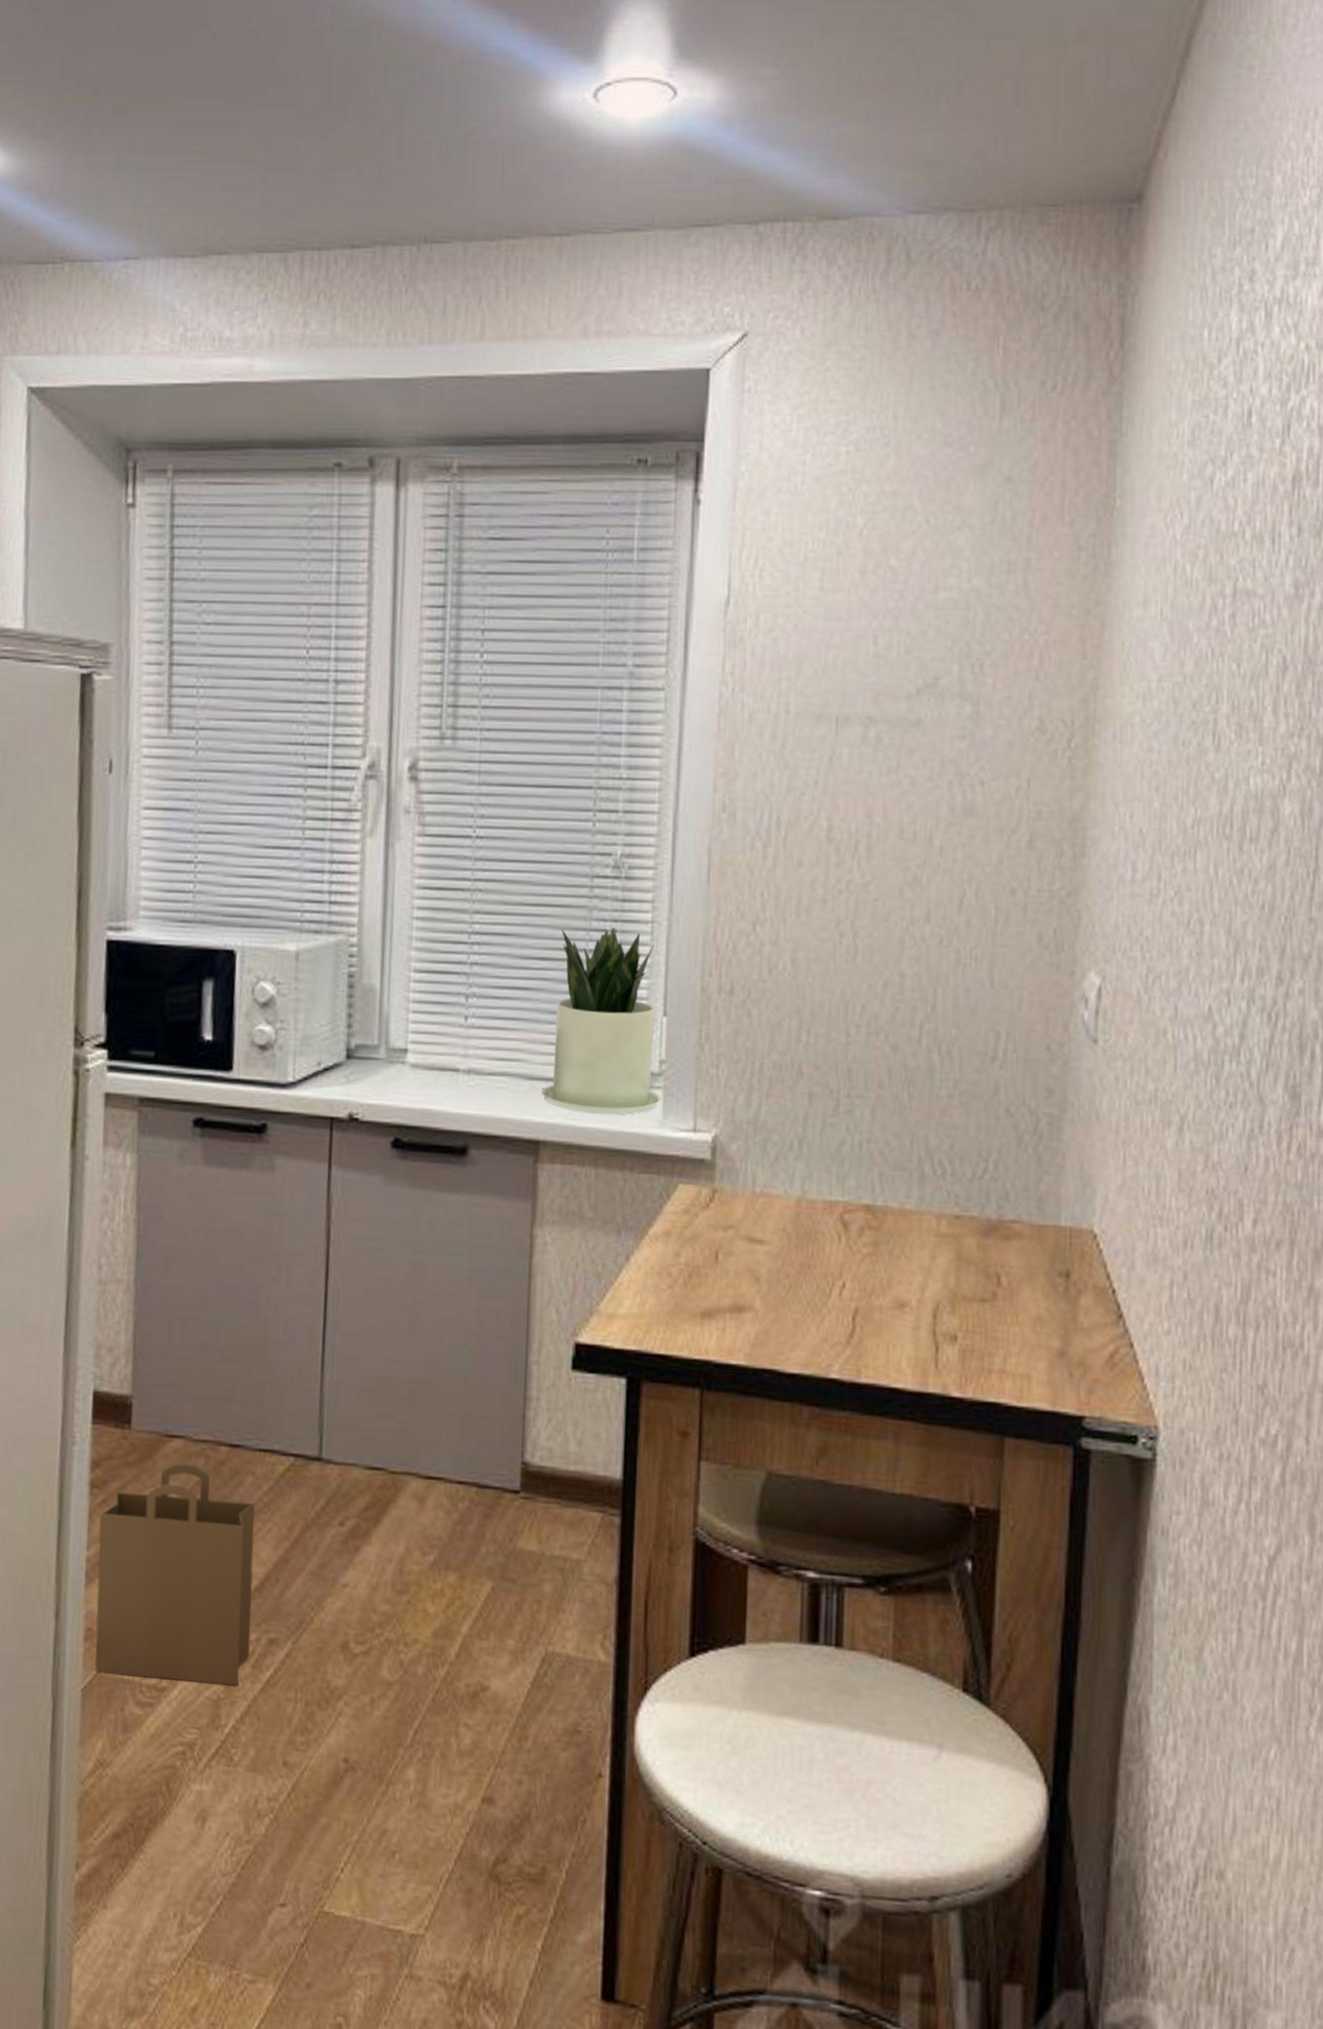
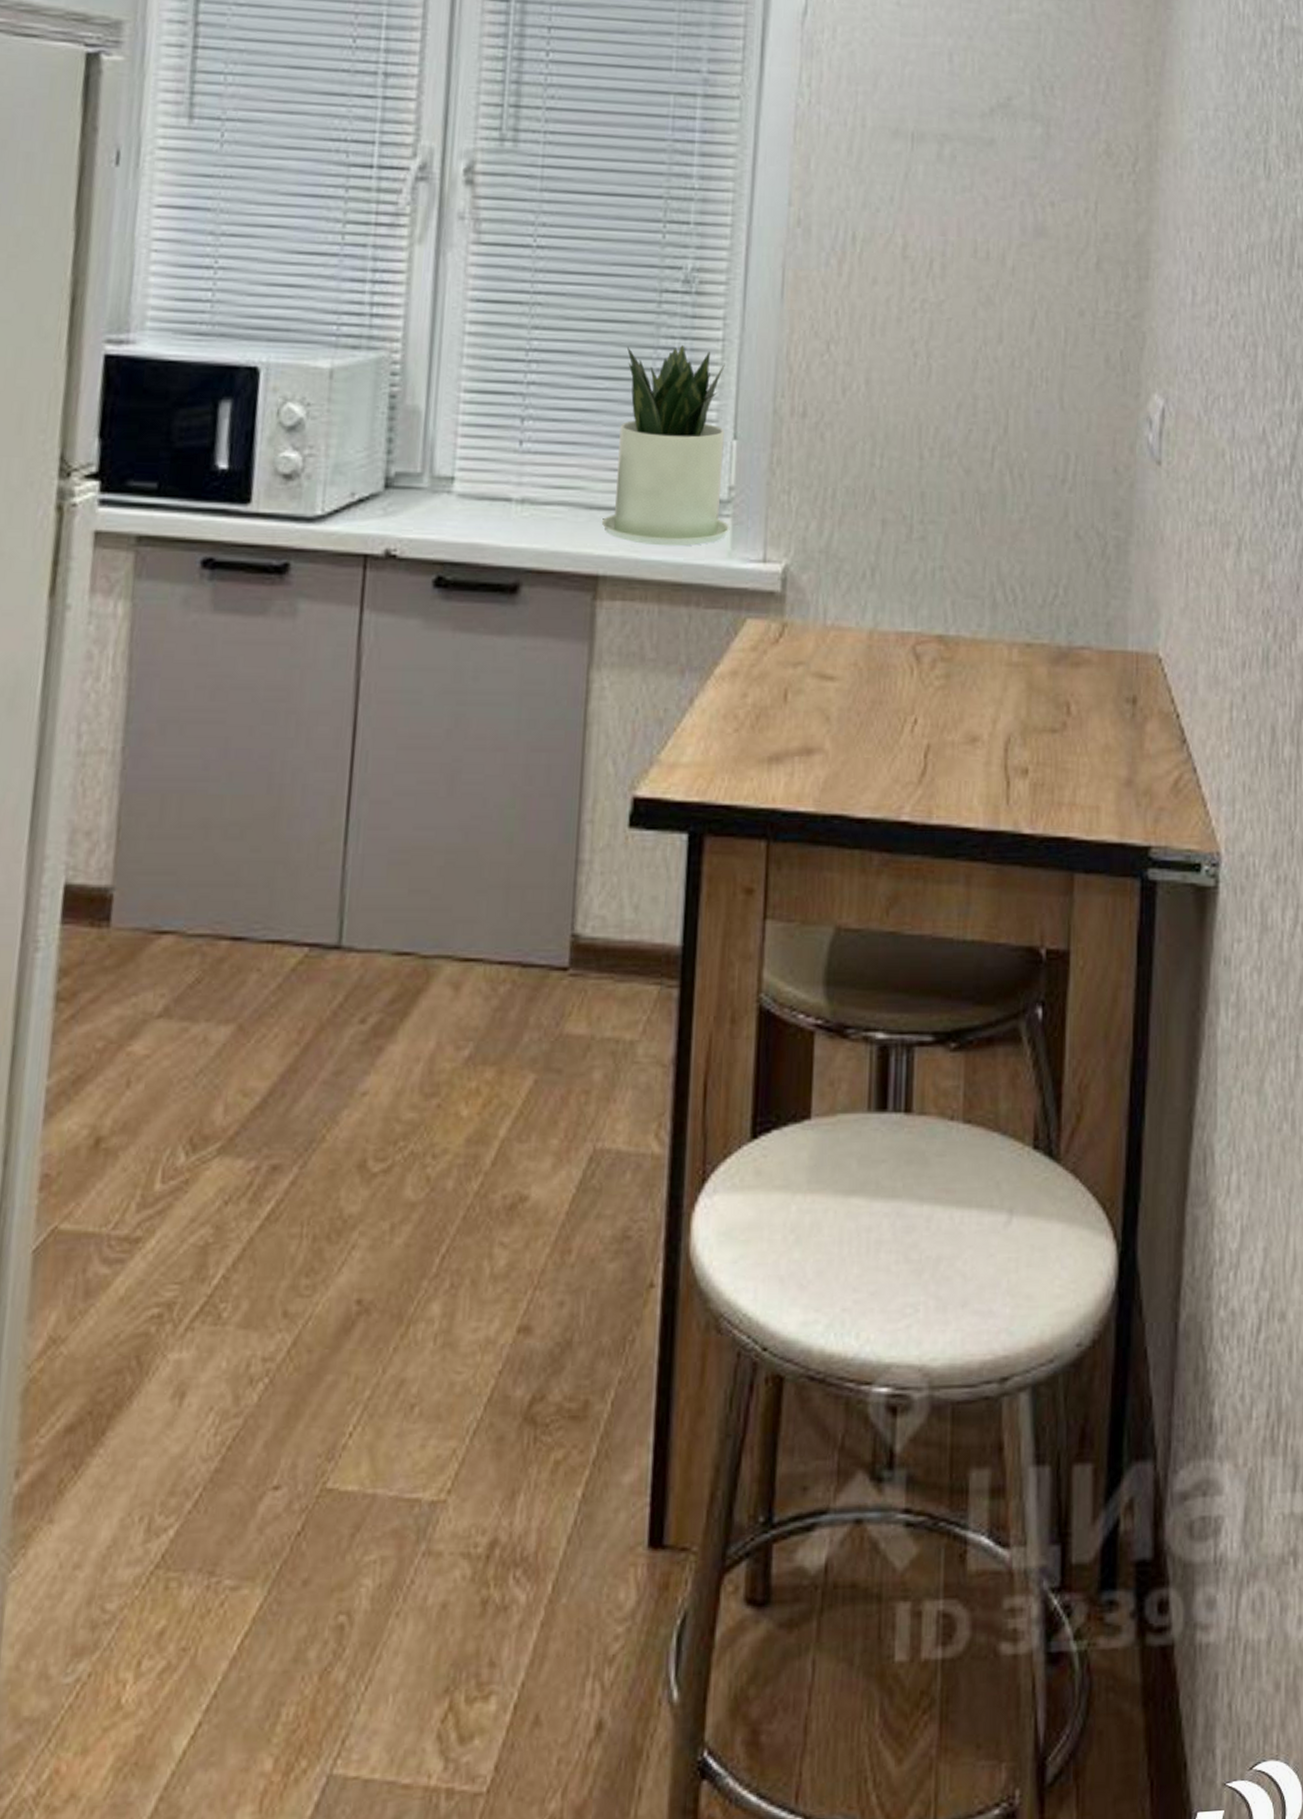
shopping bag: present [95,1463,255,1685] -> none [51,964,259,1229]

